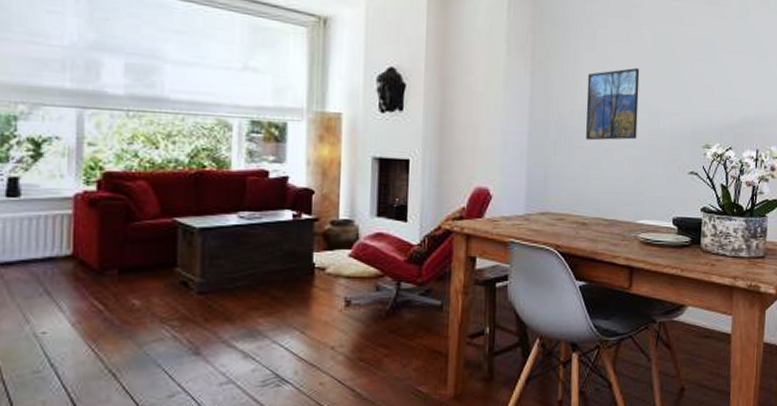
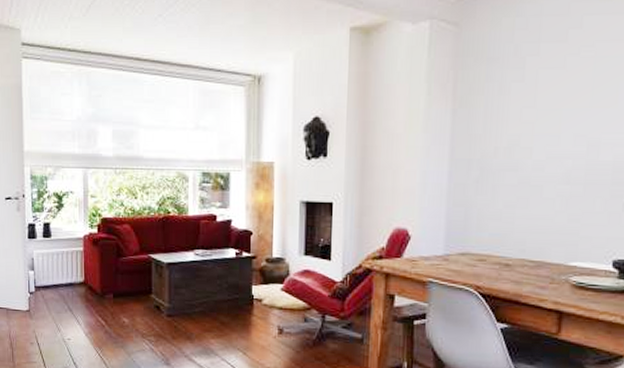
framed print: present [585,67,640,141] -> none [511,95,577,178]

